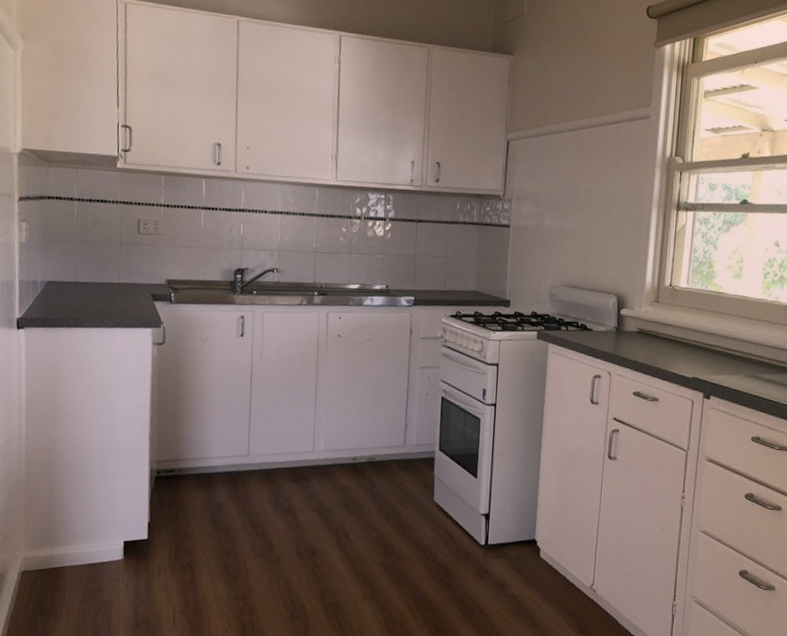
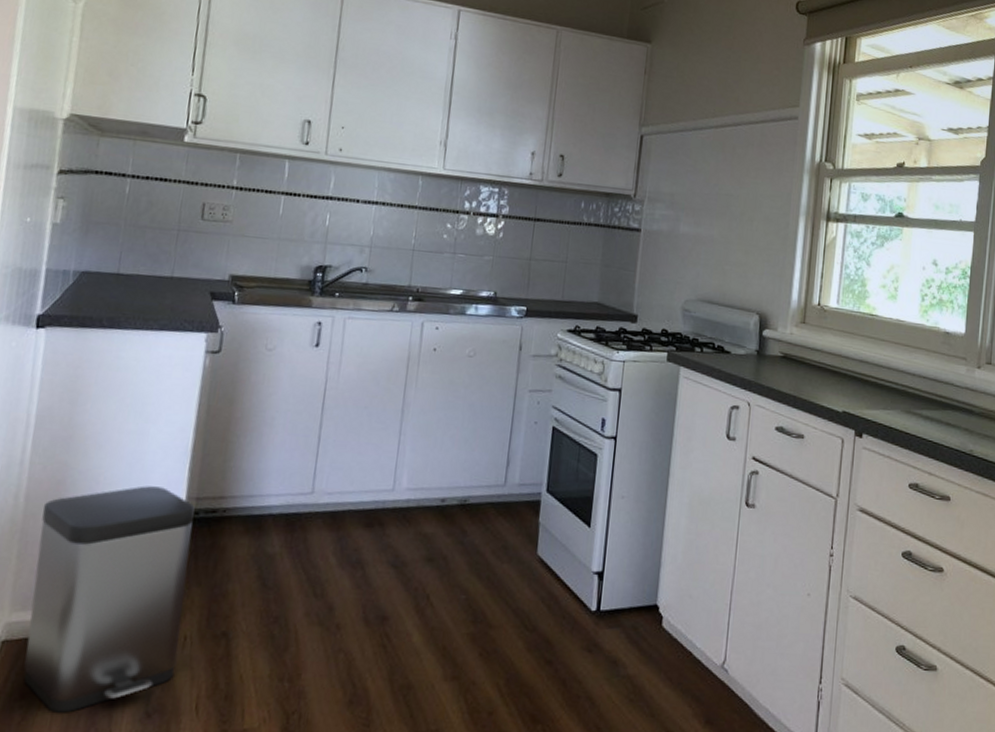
pedal bin: none [40,452,157,624] -> present [23,486,195,713]

